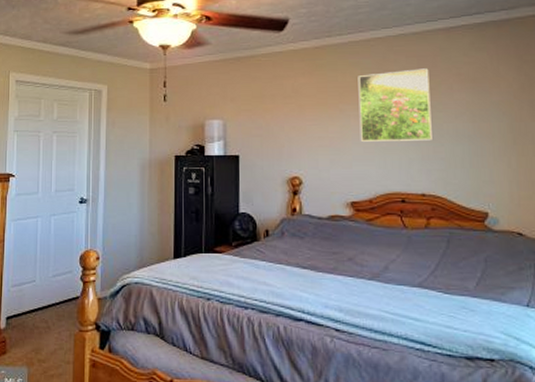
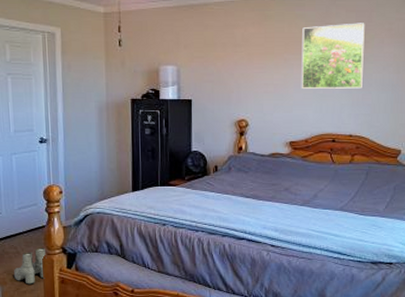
boots: none [41,322,79,367] -> present [13,247,47,284]

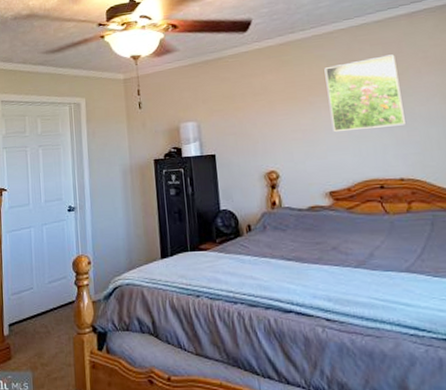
boots: present [13,247,47,284] -> none [44,325,77,370]

